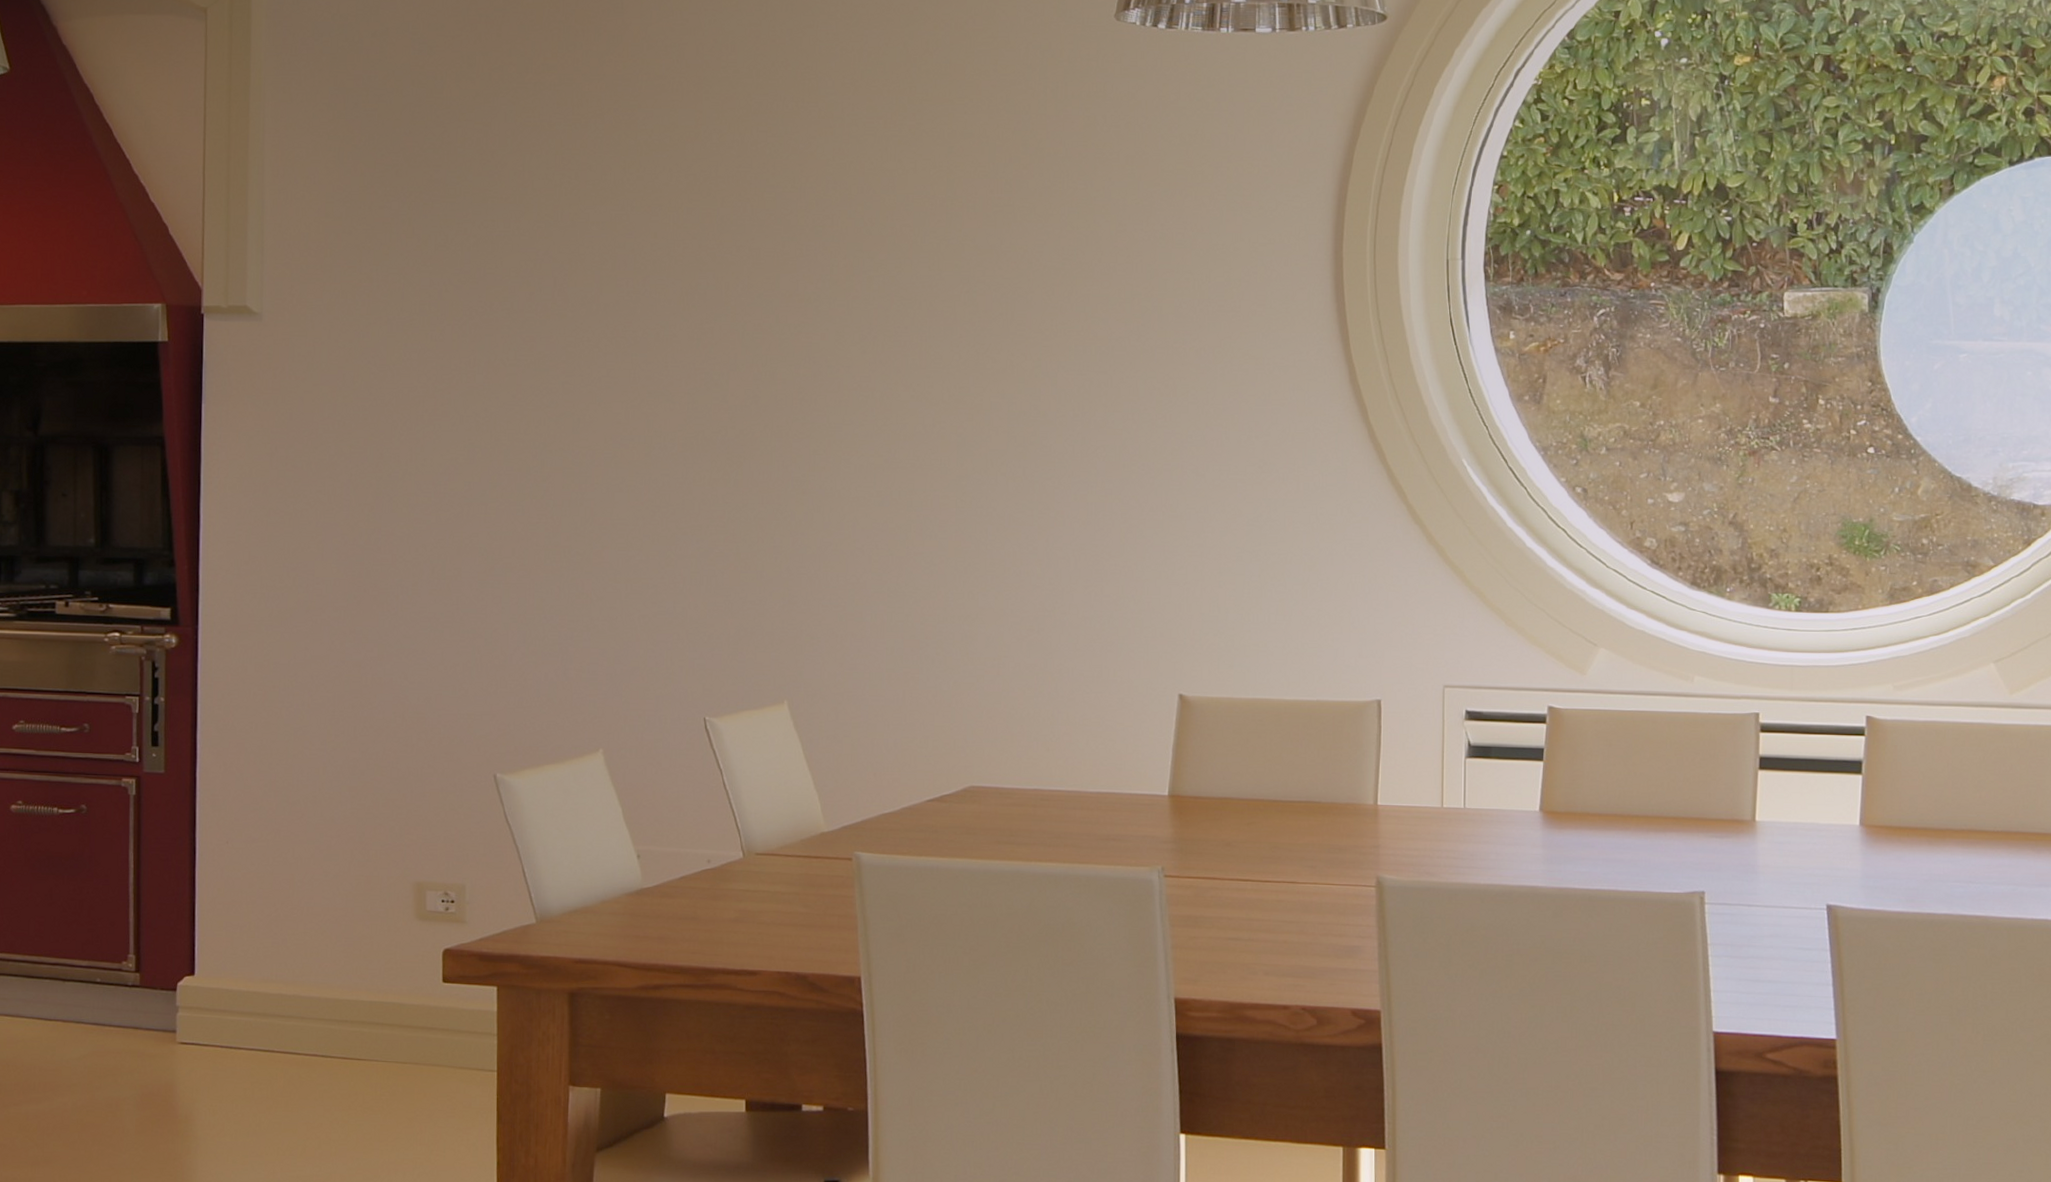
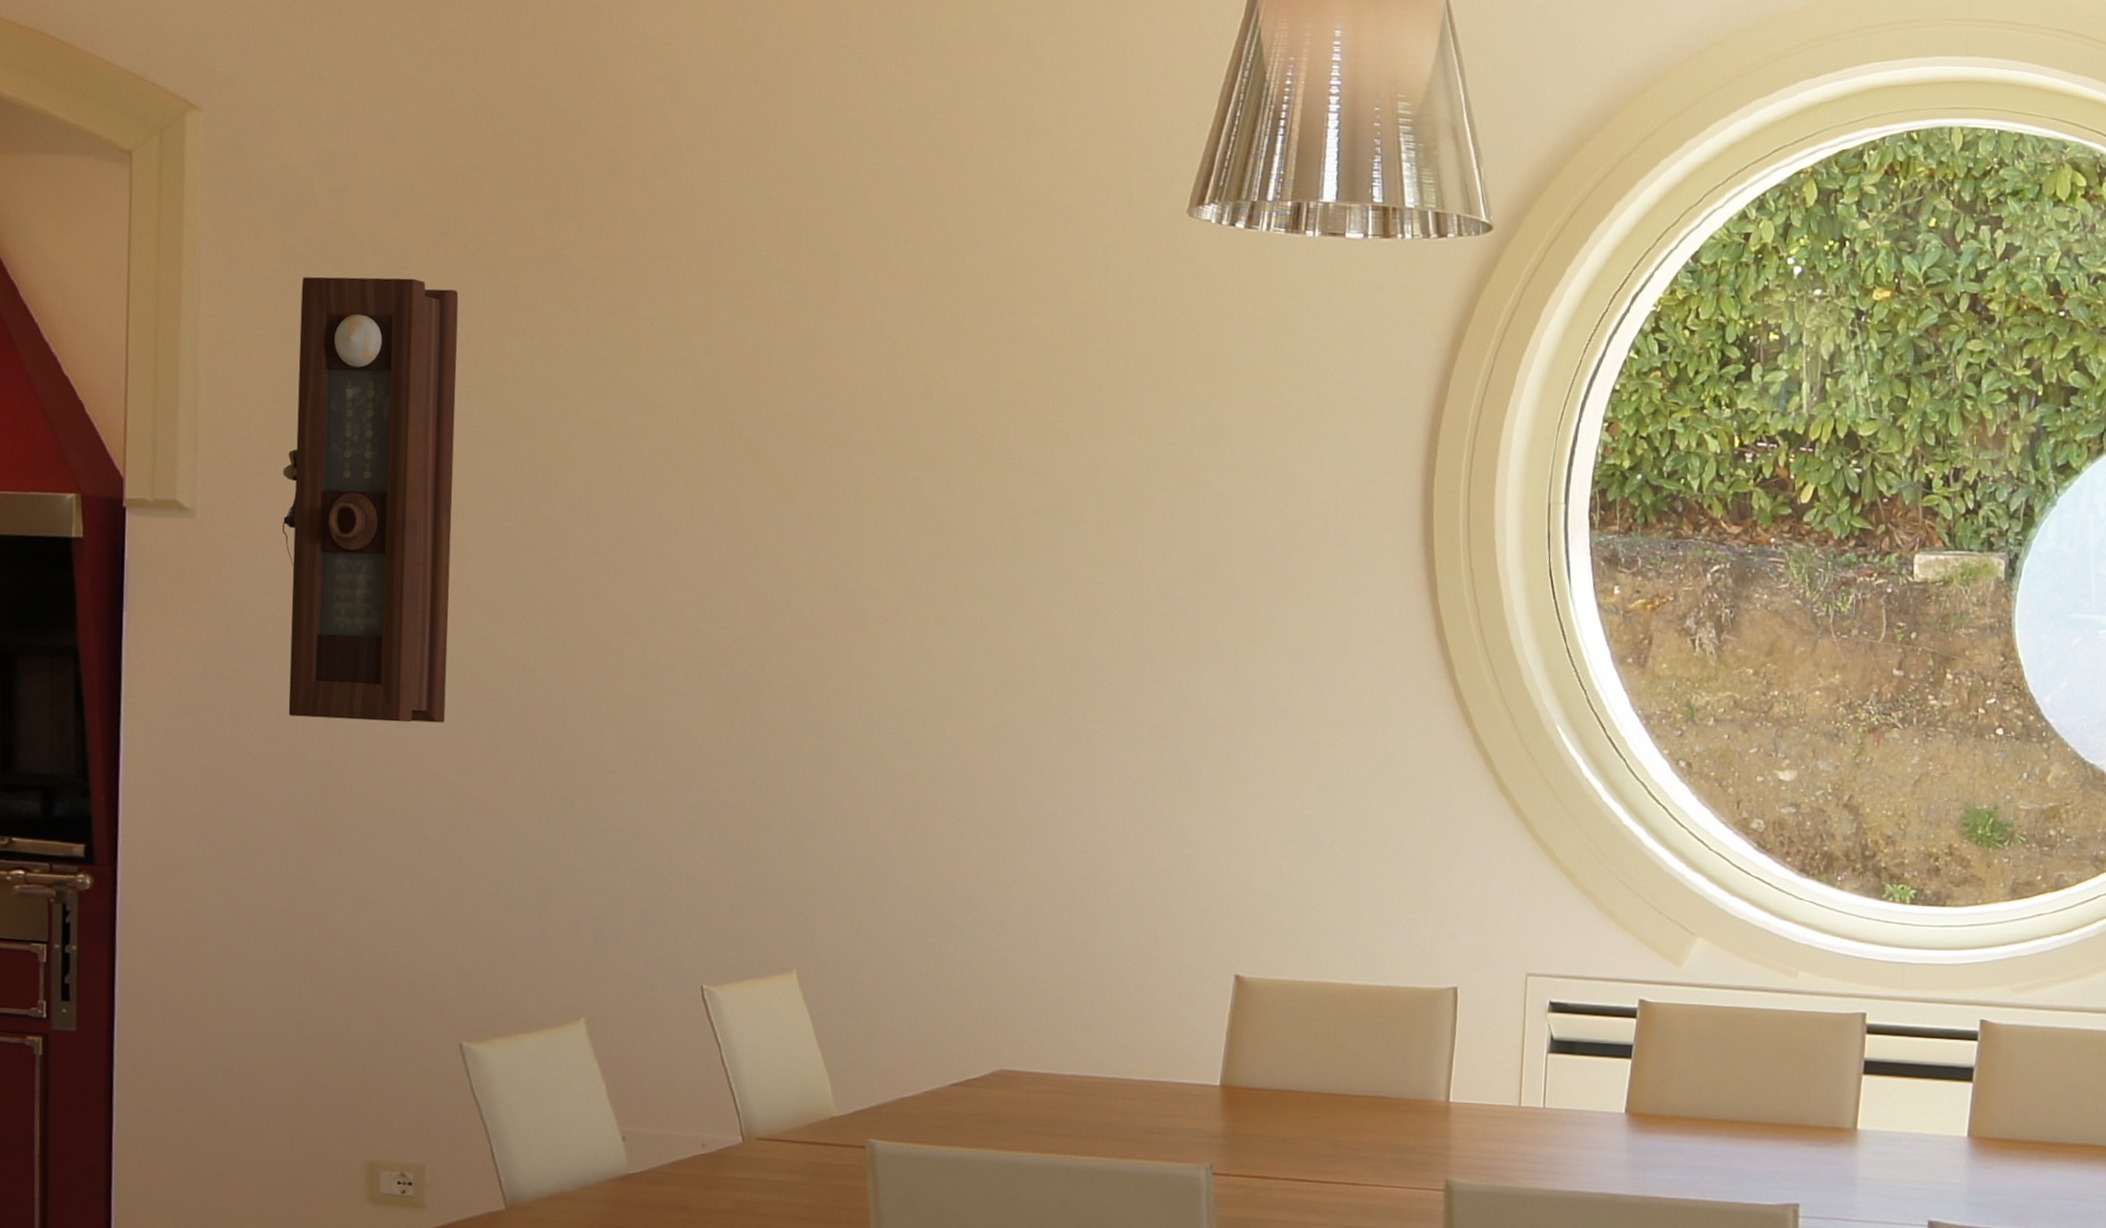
pendulum clock: none [336,106,484,492] -> present [282,276,459,723]

